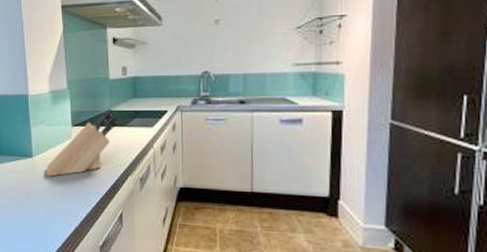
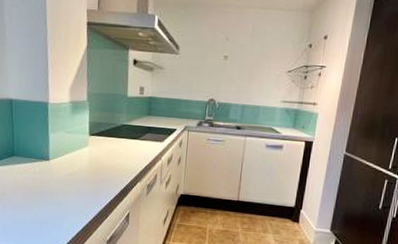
knife block: present [46,108,119,177] -> none [61,122,133,179]

